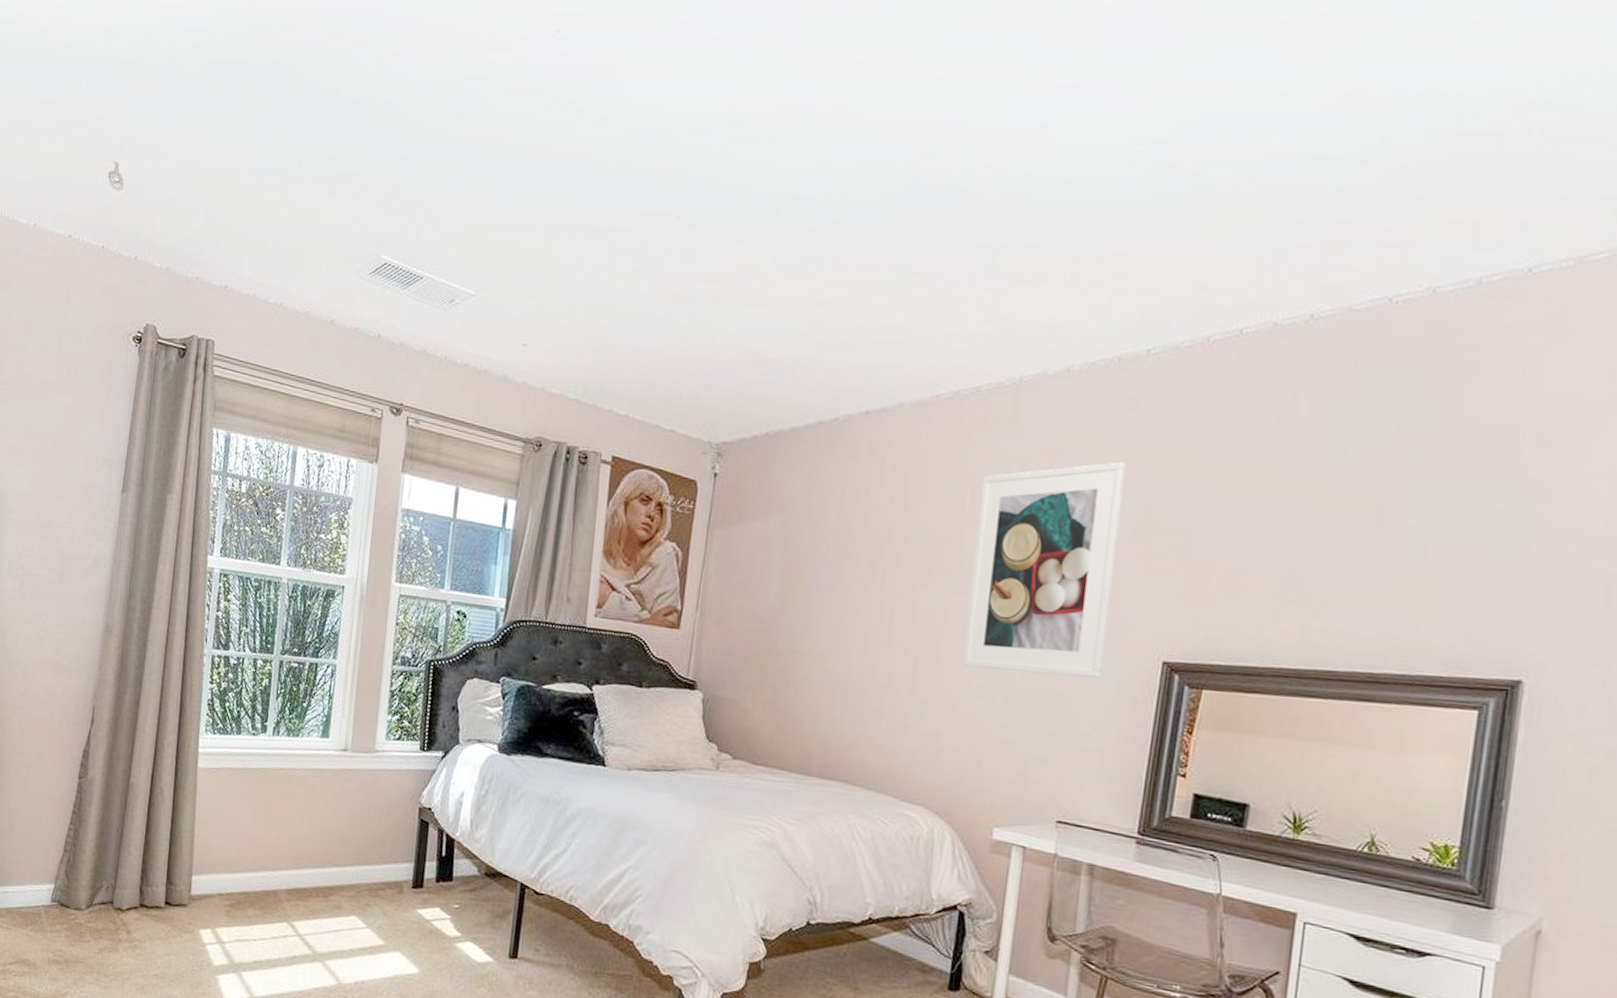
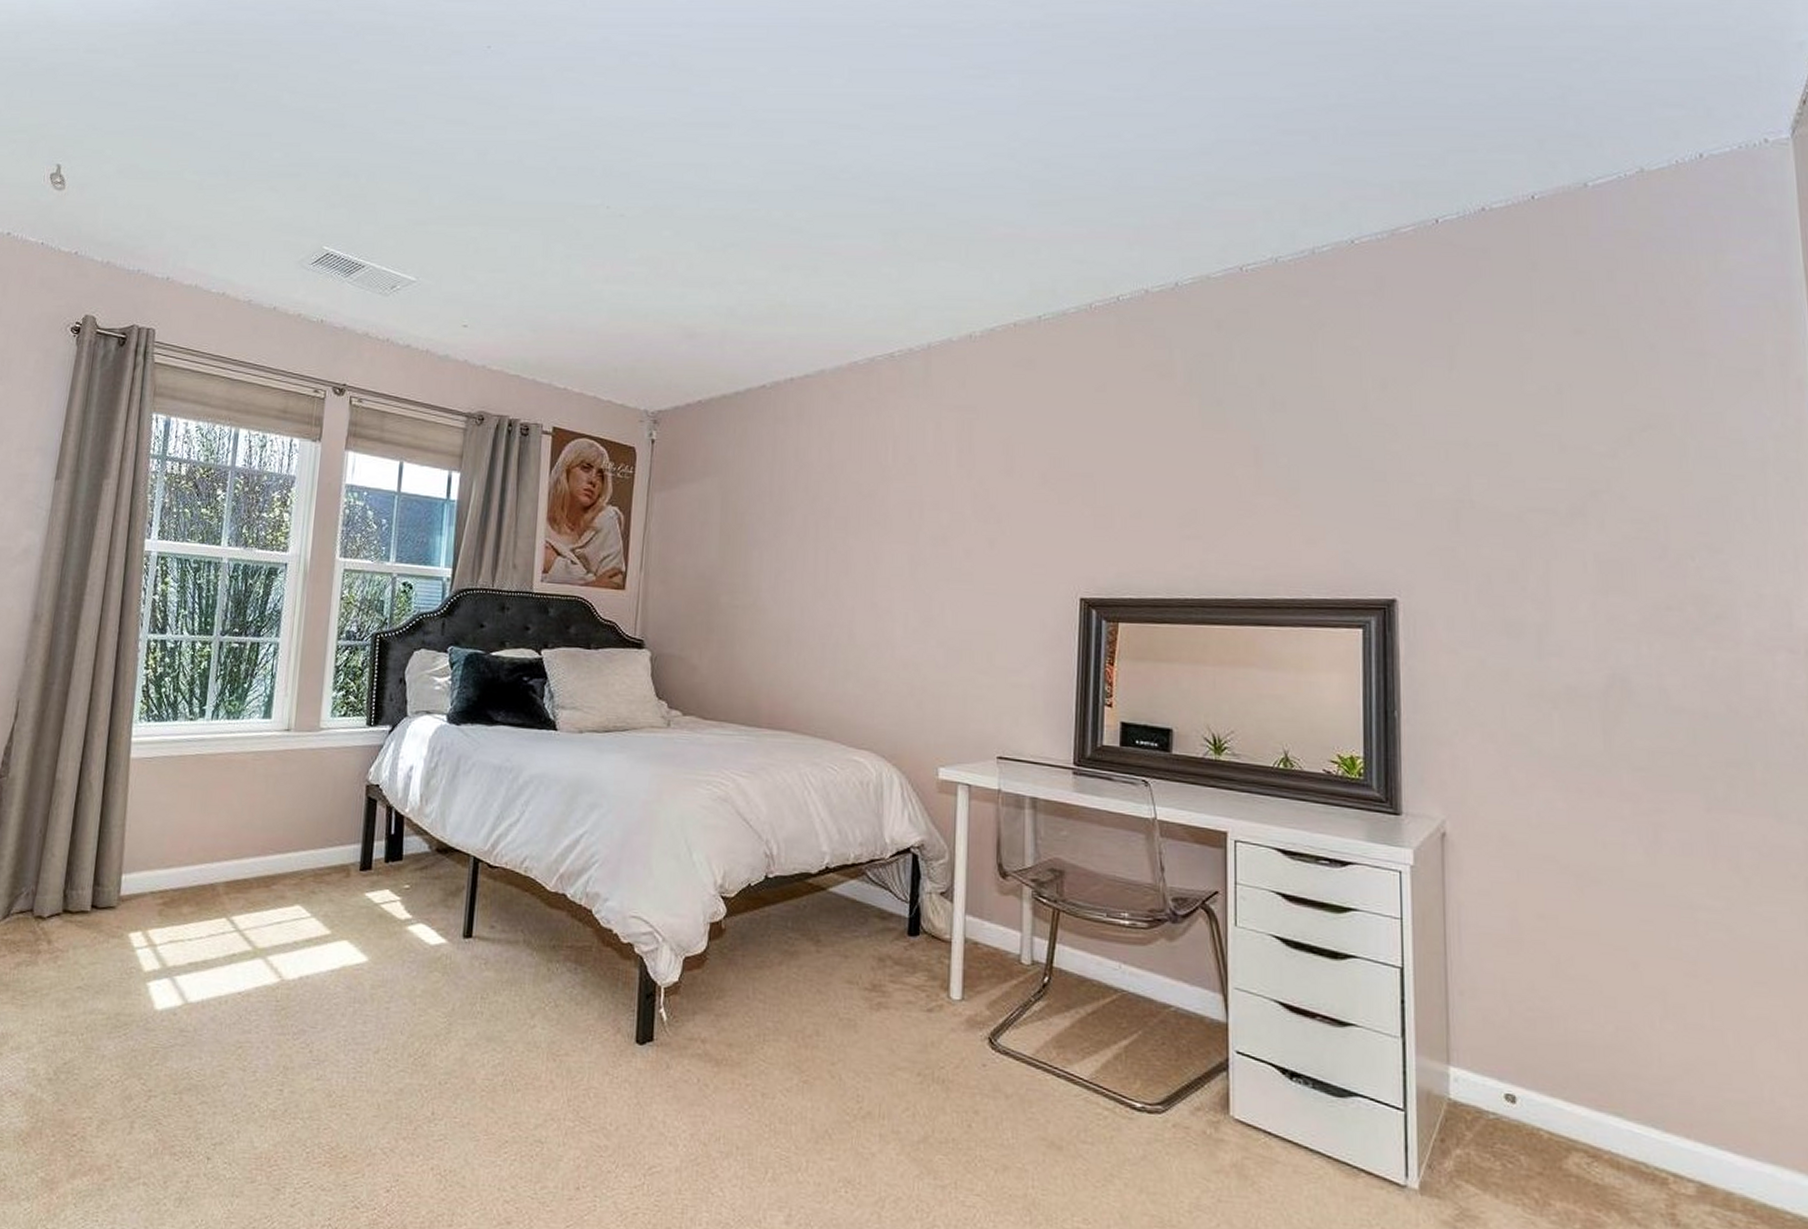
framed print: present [962,462,1127,678] -> none [897,416,1031,617]

